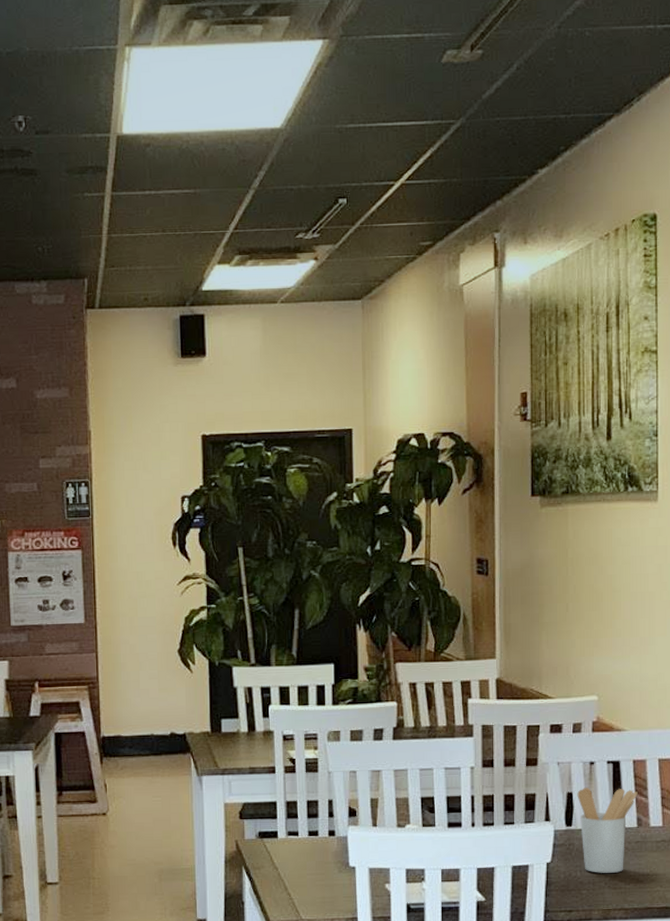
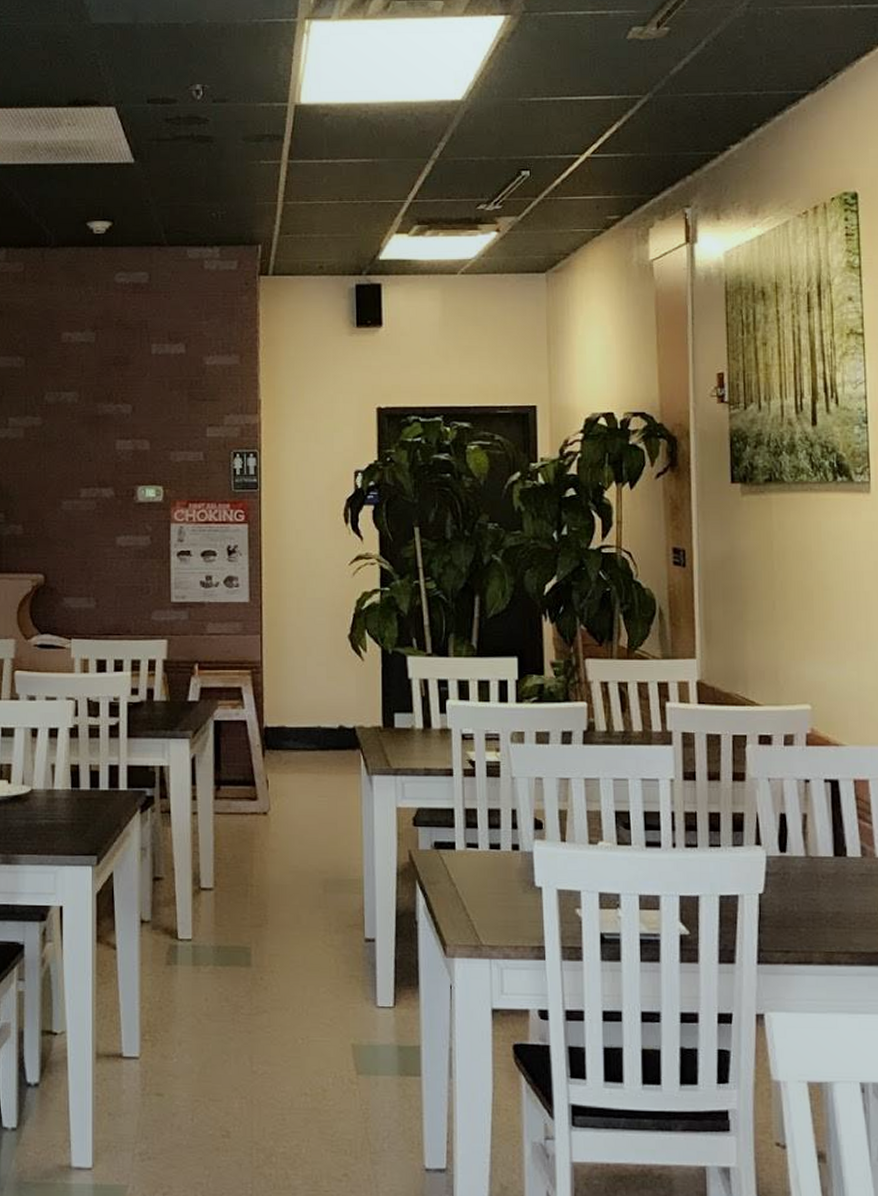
utensil holder: present [577,787,638,873] -> none [791,809,861,909]

